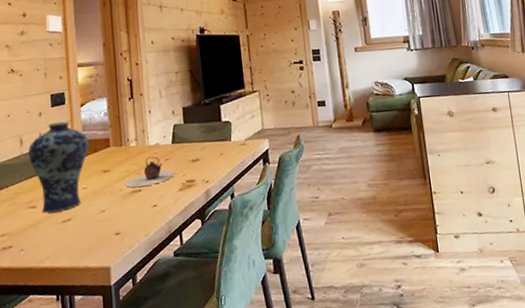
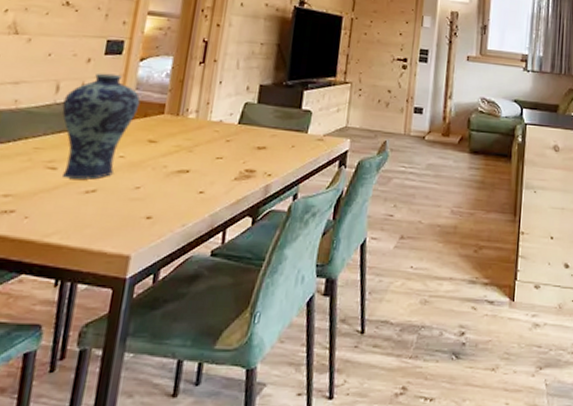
teapot: present [125,156,176,188] -> none [172,134,235,168]

